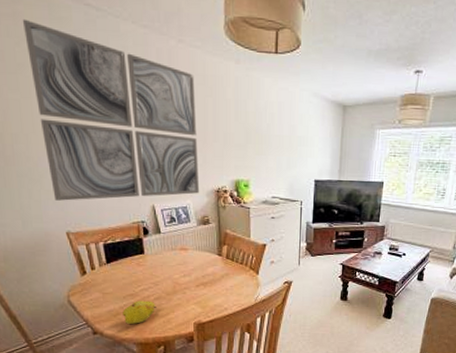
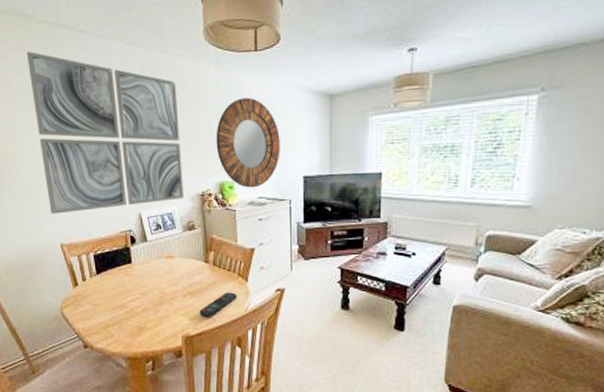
fruit: present [123,300,157,325] -> none [112,312,144,338]
remote control: none [212,283,248,307] -> present [199,292,237,318]
home mirror: none [233,99,295,188] -> present [216,97,280,188]

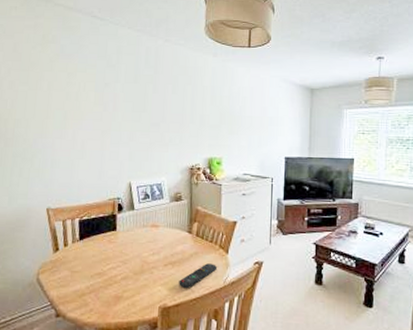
wall art: present [26,51,184,214] -> none [40,29,177,179]
home mirror: present [216,97,280,188] -> none [208,85,266,165]

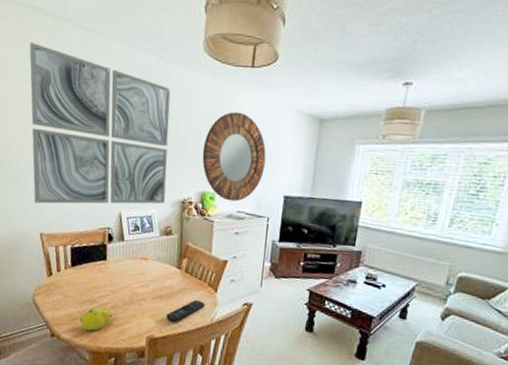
wall art: none [40,29,177,179] -> present [29,41,171,204]
fruit: none [88,280,123,307] -> present [80,307,112,331]
home mirror: none [208,85,266,165] -> present [202,112,266,202]

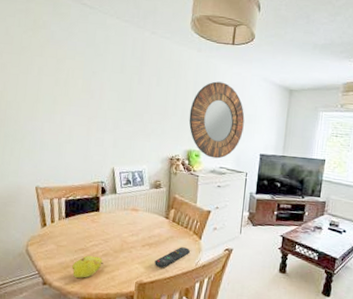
wall art: present [29,41,171,204] -> none [31,13,162,161]

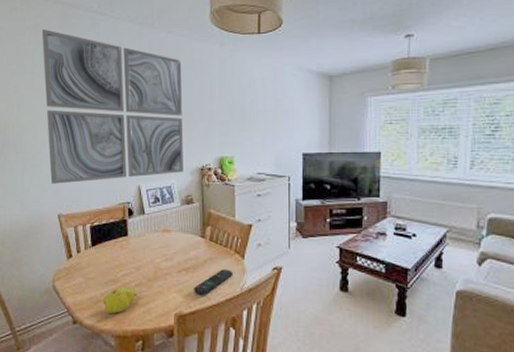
wall art: none [31,13,162,161] -> present [41,28,184,184]
home mirror: present [189,81,245,159] -> none [217,76,280,164]

